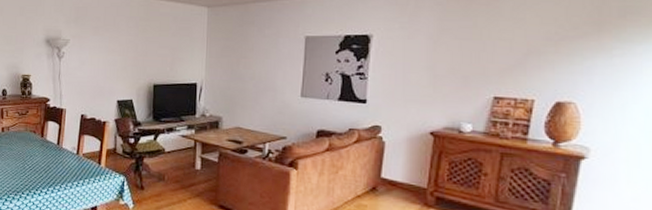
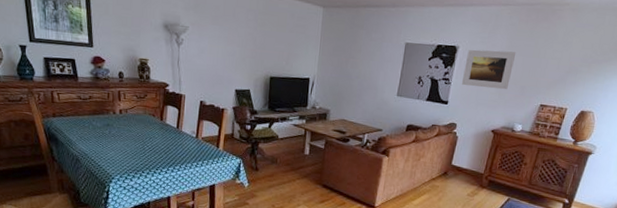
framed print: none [381,36,449,82] -> present [461,49,517,90]

